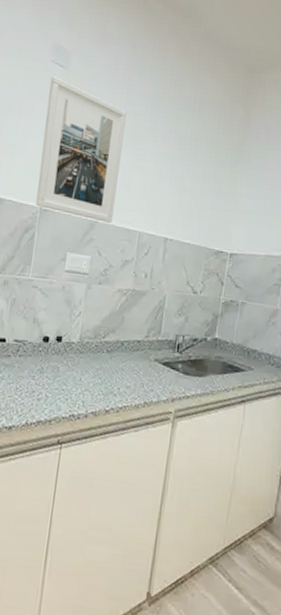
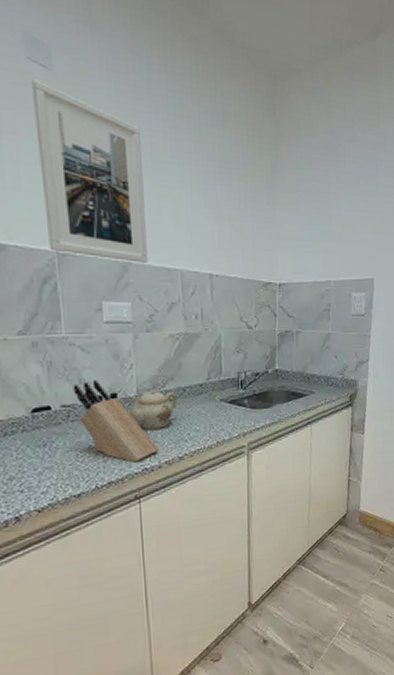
knife block: none [25,320,88,407] -> present [73,379,158,463]
teapot: none [68,339,115,378] -> present [128,390,178,430]

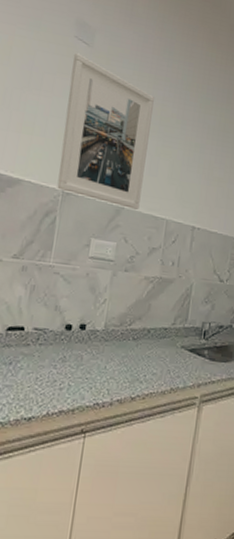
knife block: present [73,379,158,463] -> none [46,308,113,395]
teapot: present [128,390,178,430] -> none [92,326,141,366]

